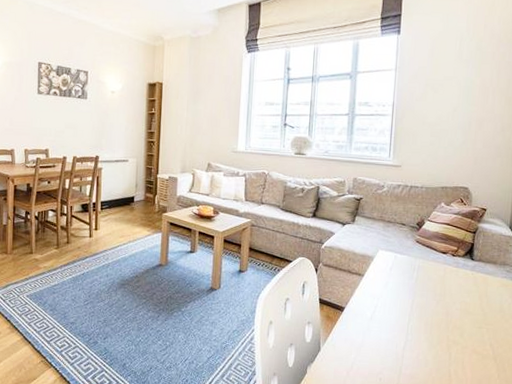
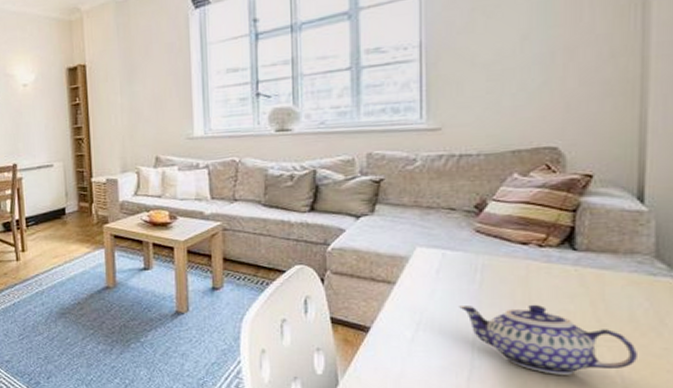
teapot: none [402,295,503,348] -> present [459,304,637,375]

